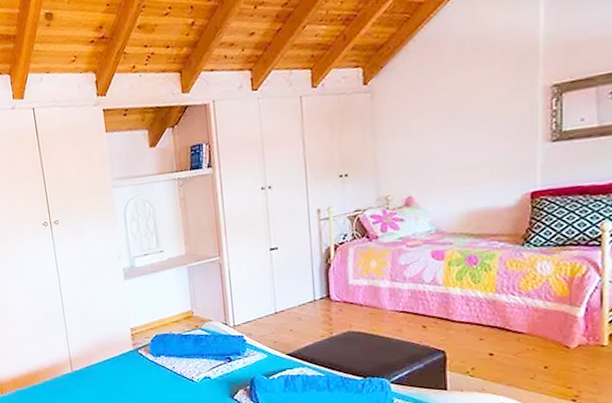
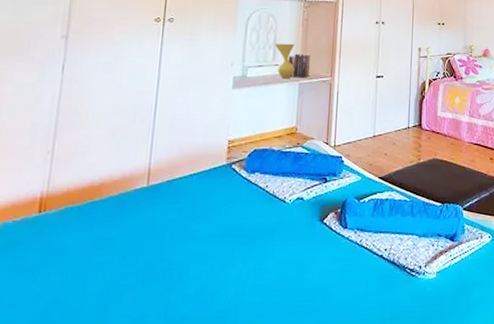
decorative vase: none [155,226,181,265] -> present [274,43,295,79]
books: none [172,235,196,262] -> present [289,54,310,78]

